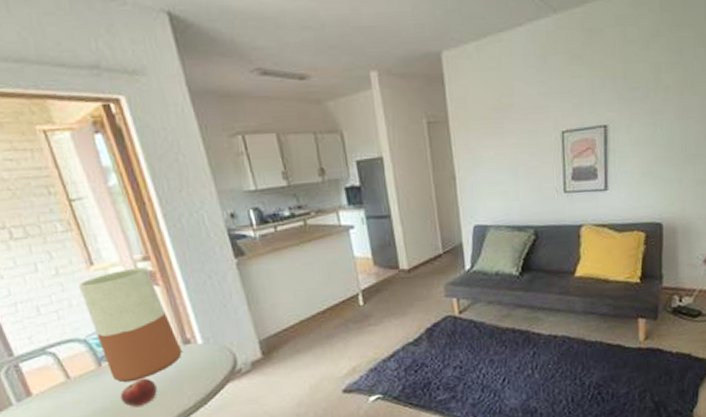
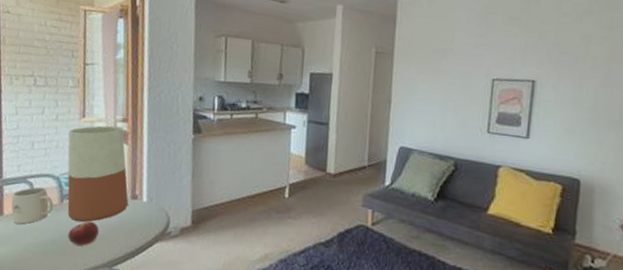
mug: none [34,354,93,401] -> present [11,187,54,224]

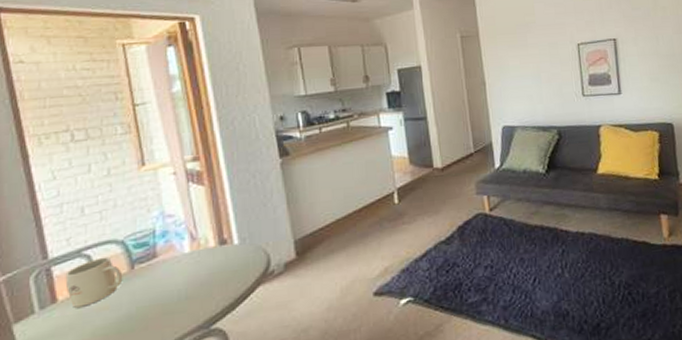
vase: present [67,125,129,222] -> none [126,167,217,286]
fruit: present [67,221,99,246] -> none [147,281,186,314]

